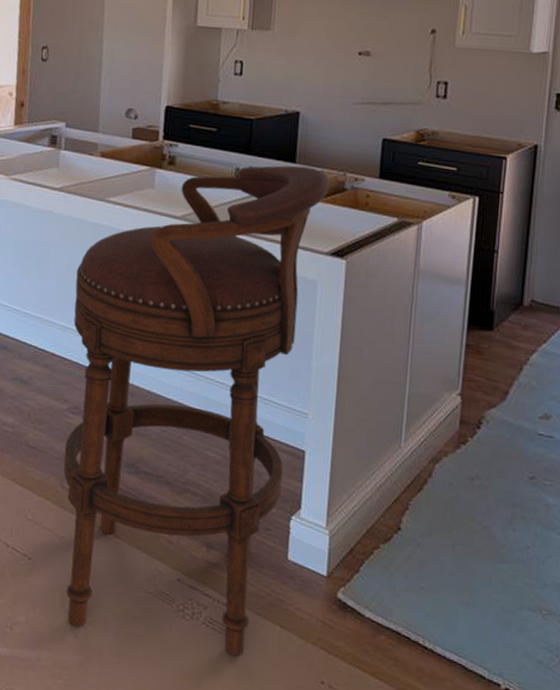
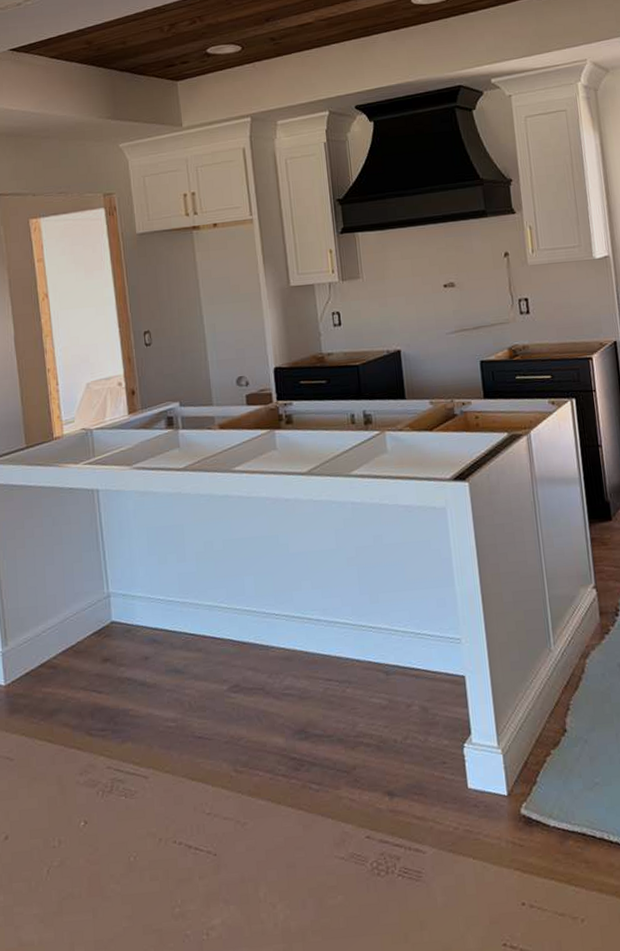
bar stool: present [63,165,330,656] -> none [214,400,450,914]

